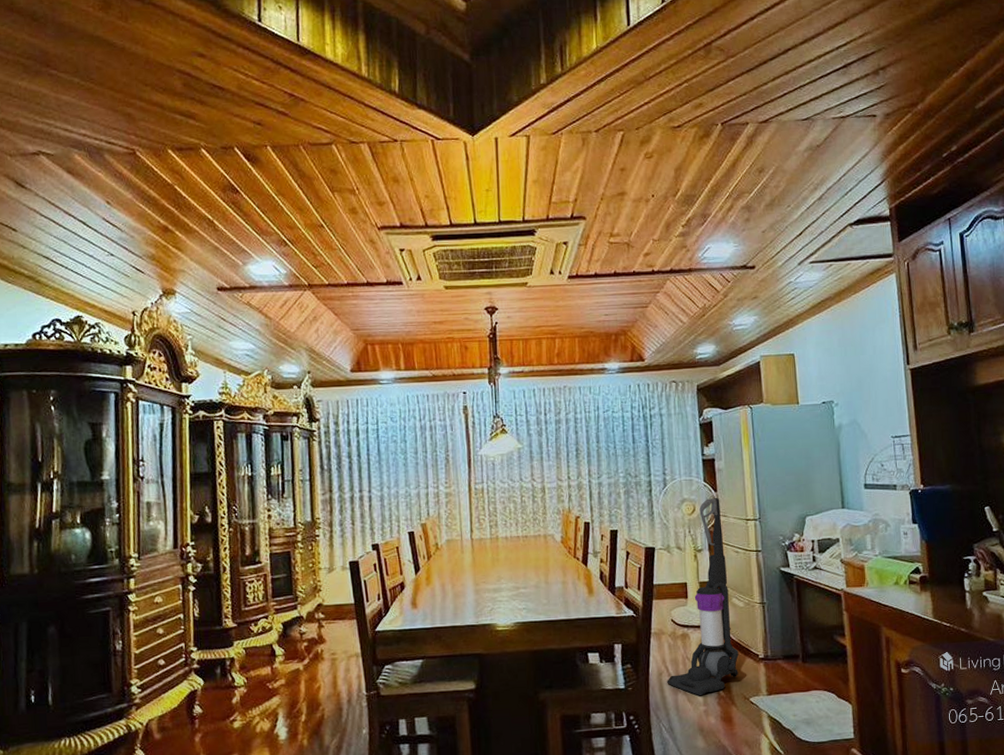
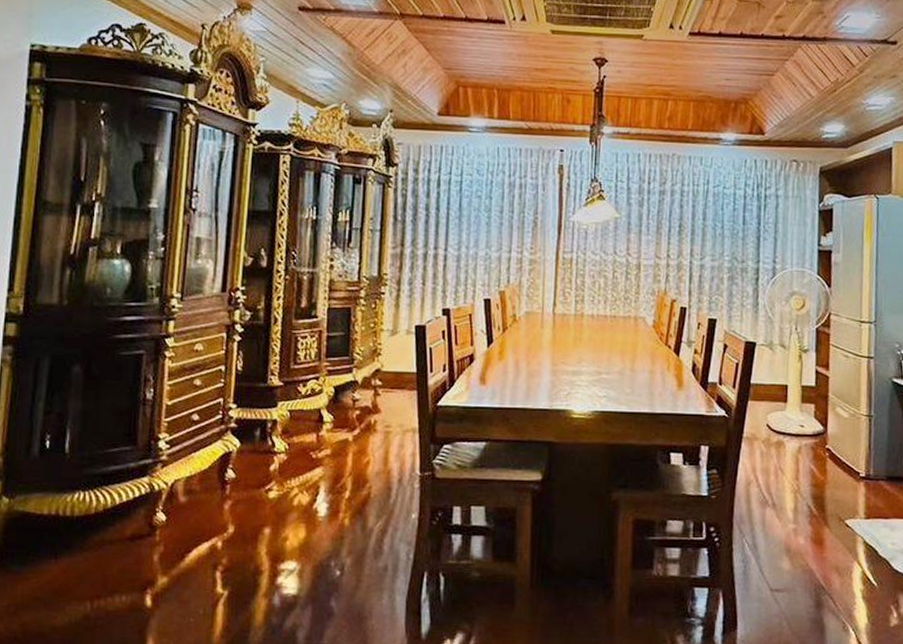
vacuum cleaner: present [667,497,739,696] -> none [755,293,838,513]

